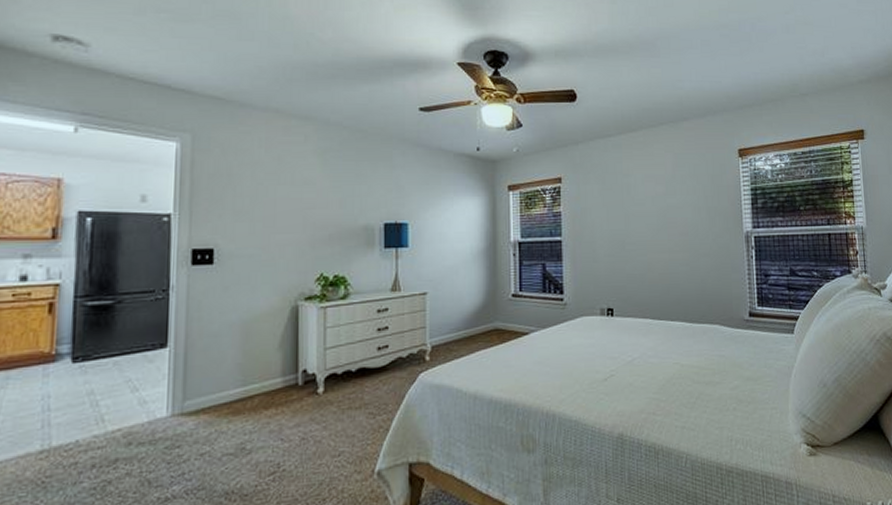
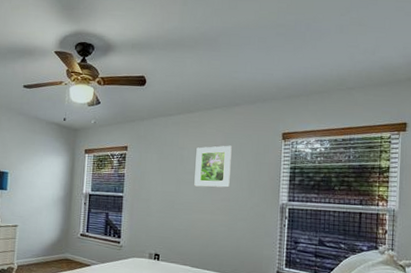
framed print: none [644,168,686,221] -> present [194,145,232,188]

